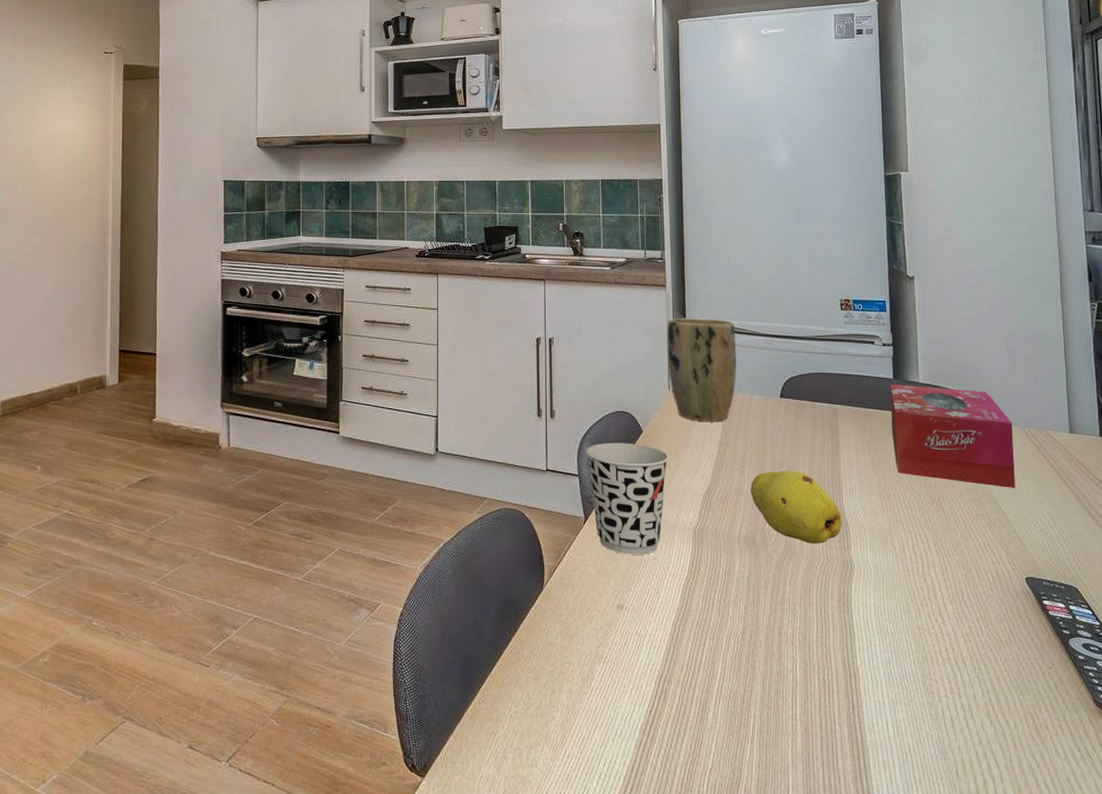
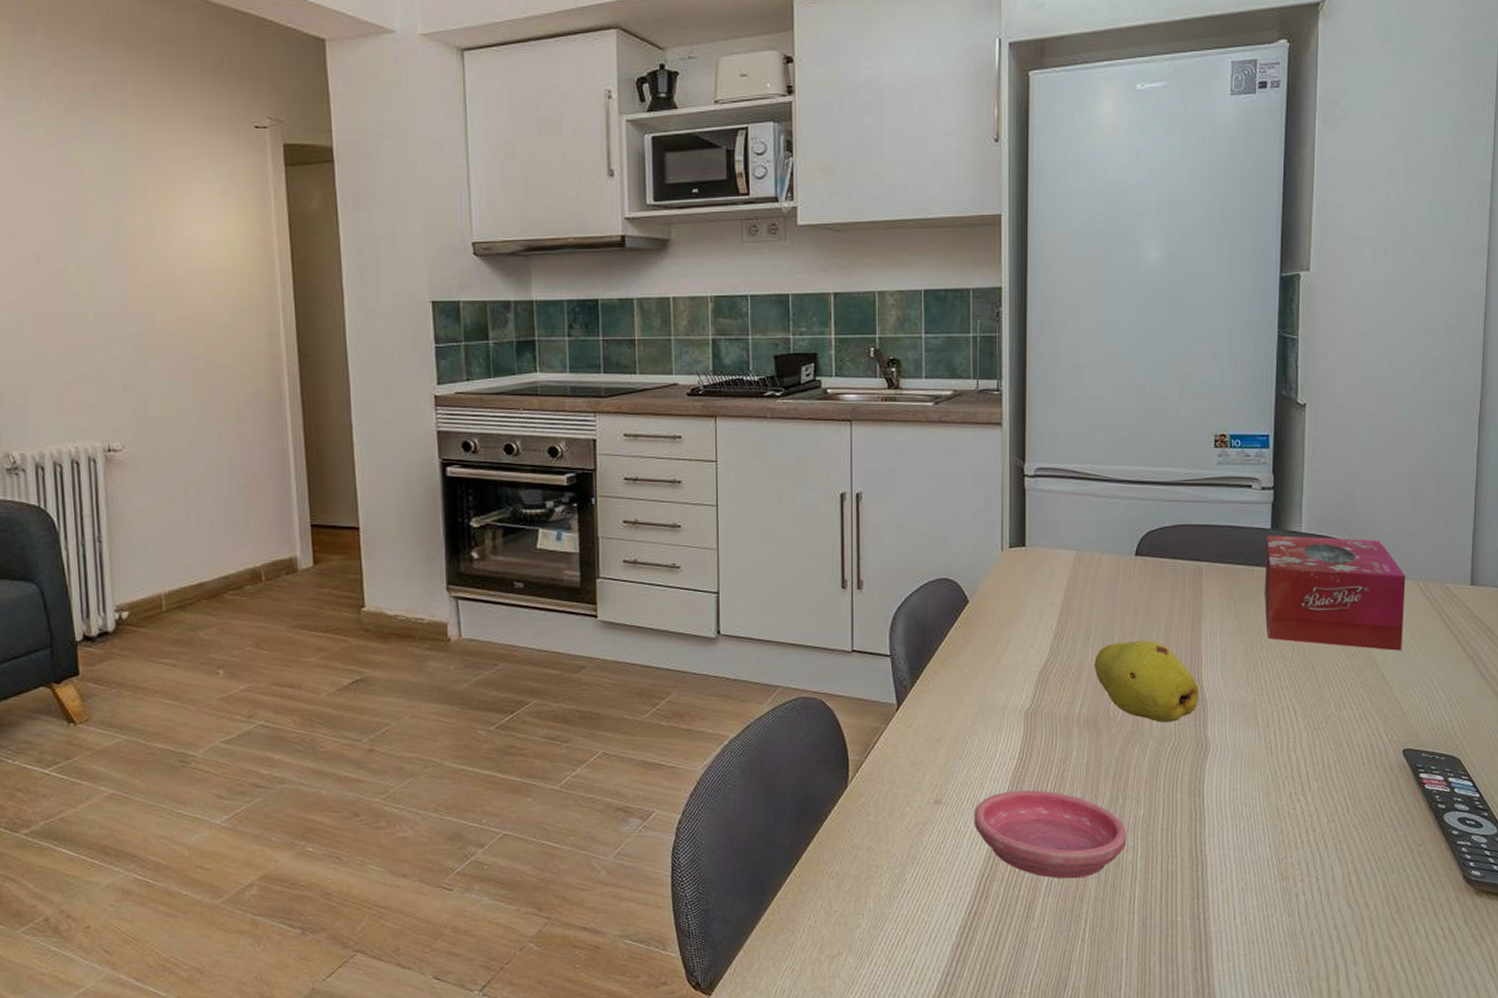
cup: present [585,443,669,555] -> none [899,615,999,744]
saucer: none [652,600,787,684] -> present [974,790,1127,879]
plant pot: present [667,317,737,421] -> none [1001,462,1086,587]

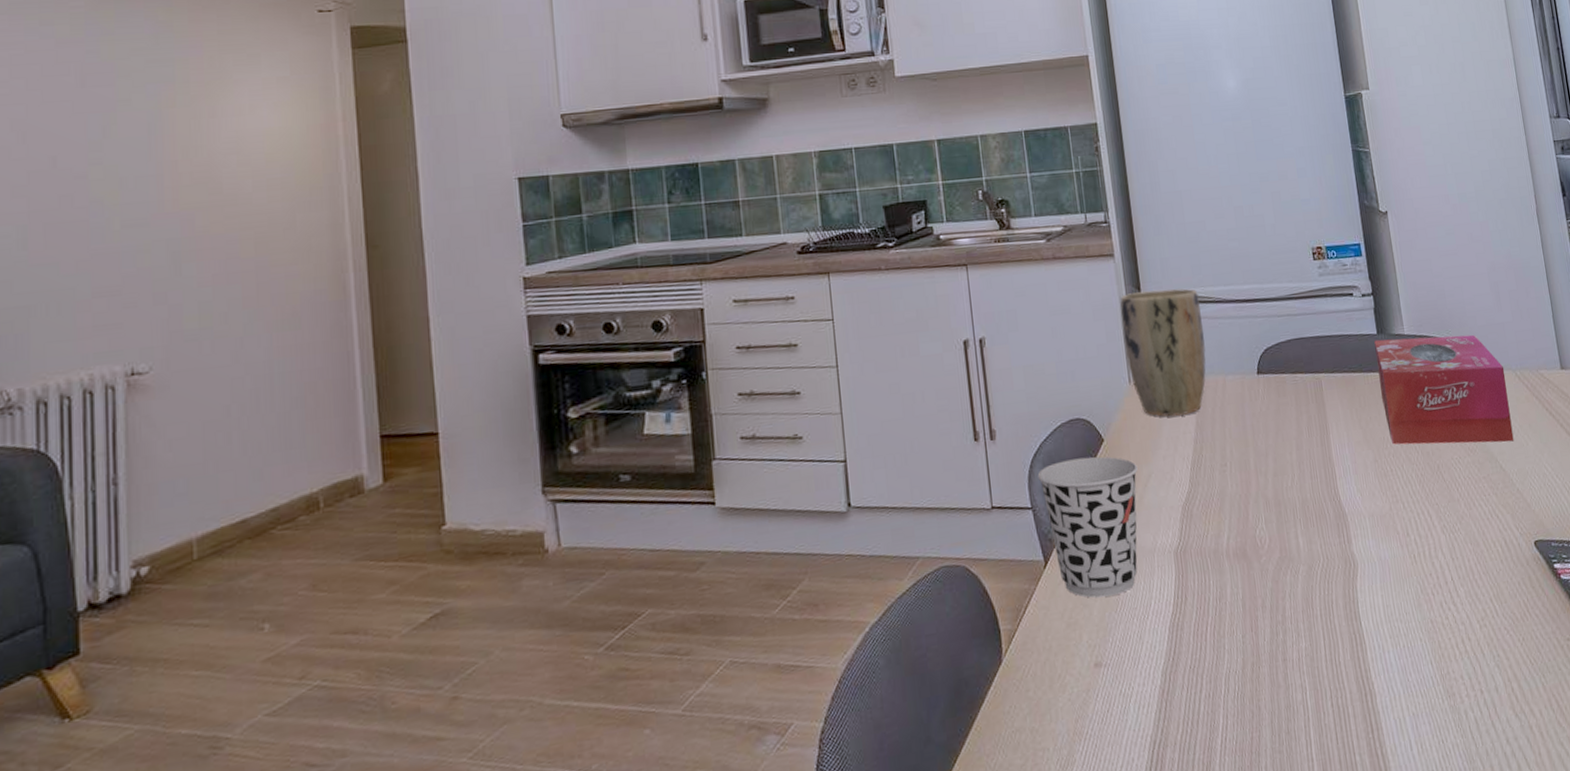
cup: none [899,615,999,744] -> present [1037,456,1138,598]
saucer: present [974,790,1127,879] -> none [1137,635,1294,734]
plant pot: none [1001,462,1086,587] -> present [1120,288,1206,417]
fruit: present [1094,640,1199,722] -> none [1234,459,1339,545]

